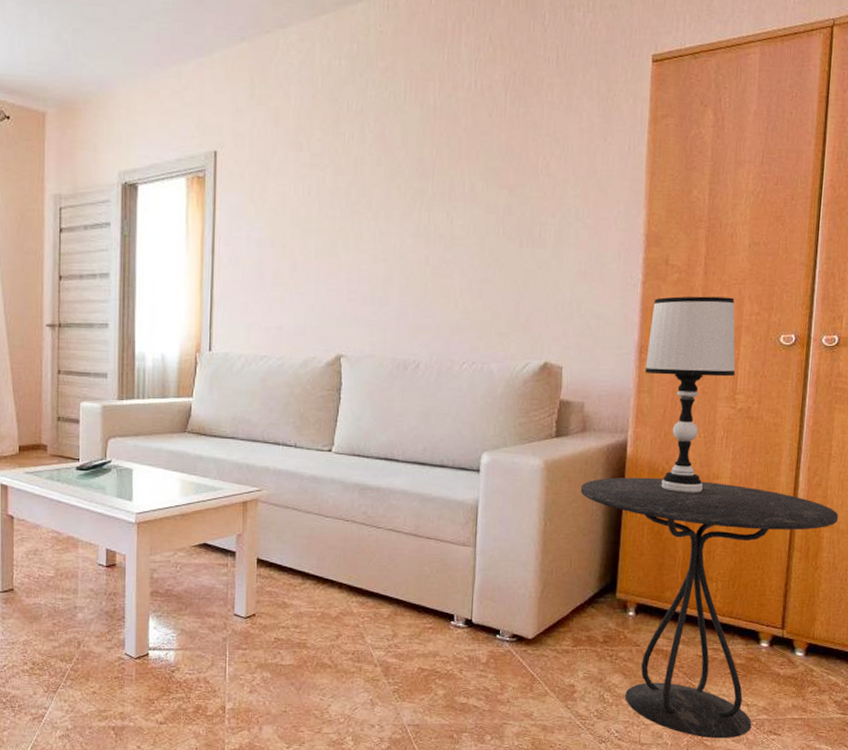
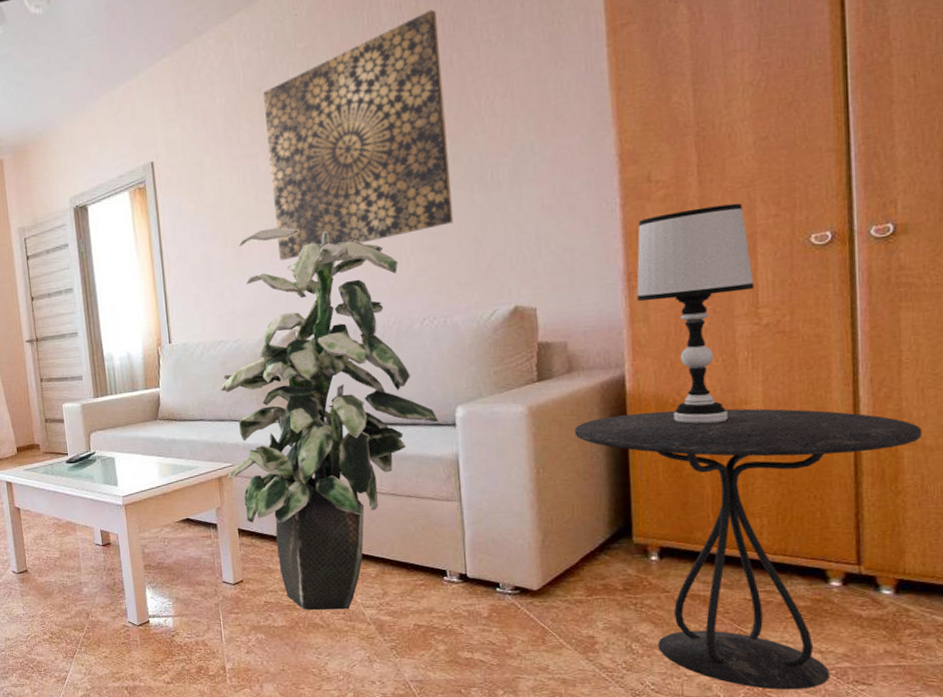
indoor plant: none [253,245,465,650] -> present [221,227,439,610]
wall art: none [334,59,510,281] -> present [264,9,454,260]

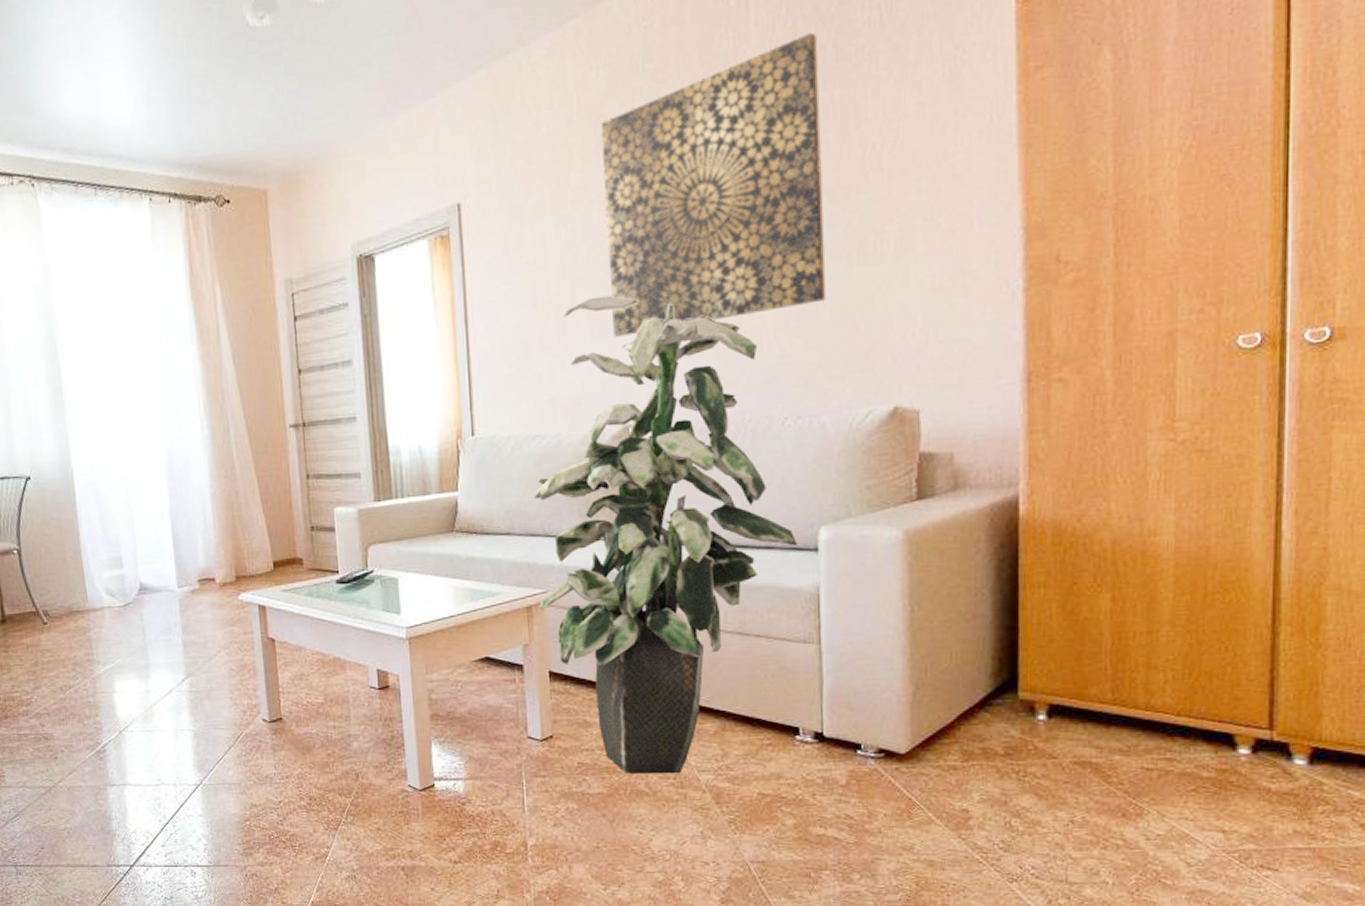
side table: present [574,408,921,690] -> none [957,540,1348,876]
table lamp: present [636,203,755,425] -> none [1037,293,1172,558]

